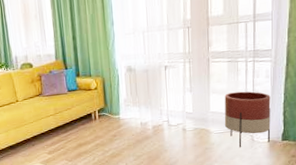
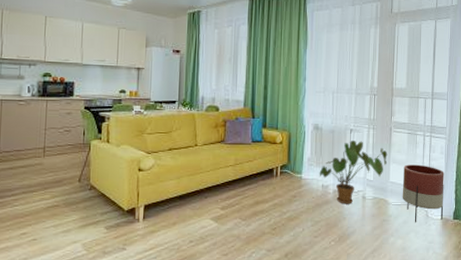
house plant: none [136,76,207,138] -> present [319,141,388,204]

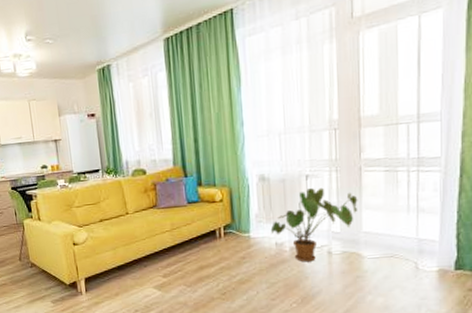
planter: present [402,164,444,222] -> none [380,207,440,277]

